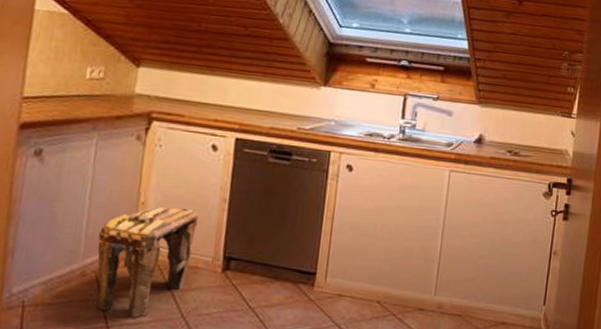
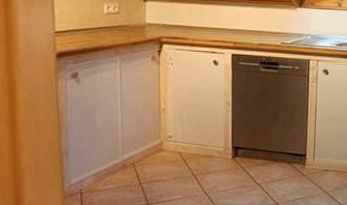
stool: present [96,206,200,318] -> none [132,111,210,196]

